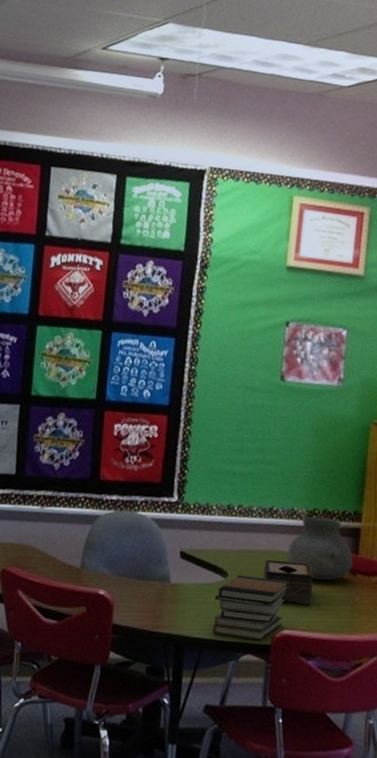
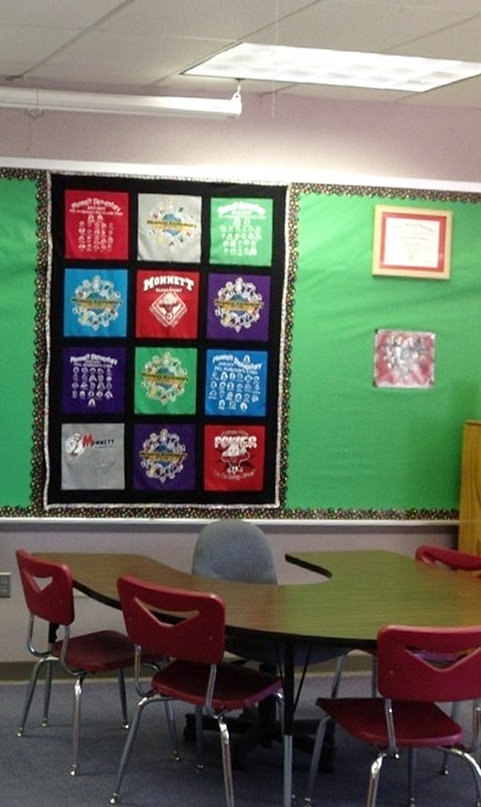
book stack: present [212,575,289,640] -> none [320,575,392,636]
tissue box: present [263,559,314,605] -> none [366,559,415,600]
vase: present [287,516,353,581] -> none [388,516,453,577]

